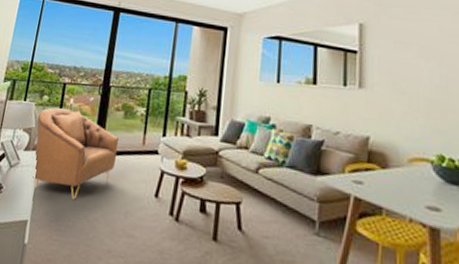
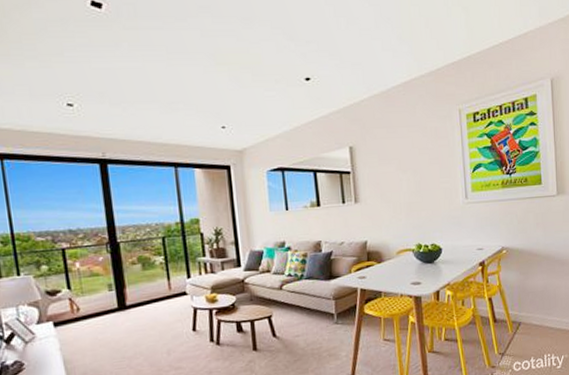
armchair: present [32,107,119,199] -> none [41,273,146,356]

